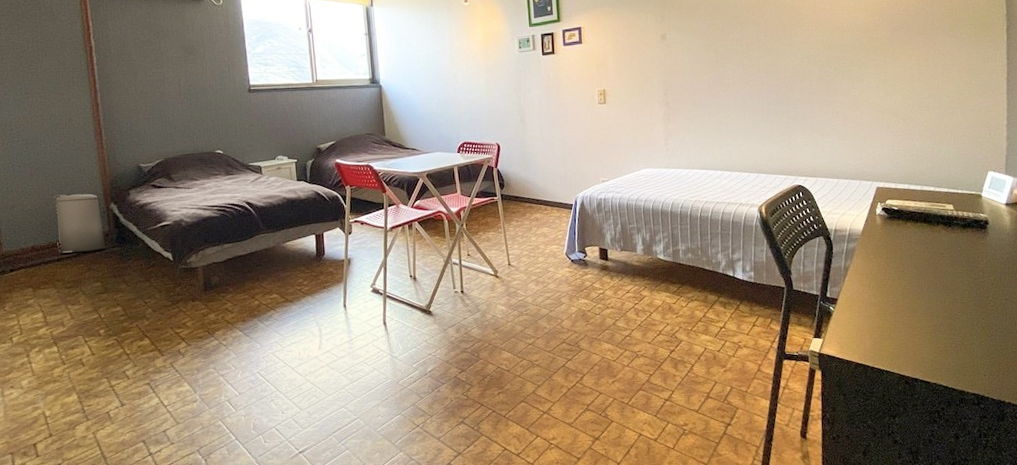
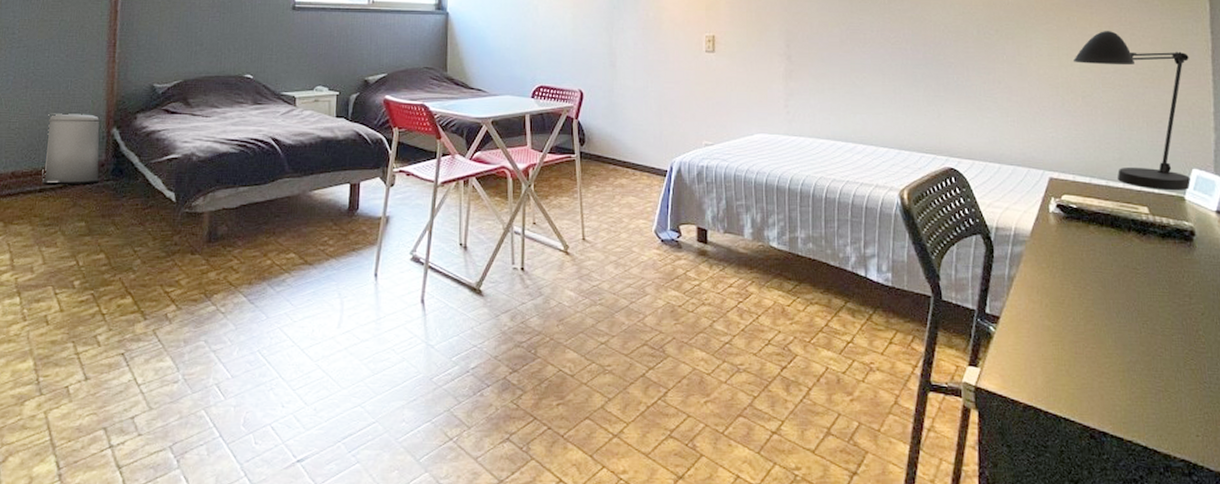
desk lamp: none [897,63,989,191] -> present [1074,31,1191,191]

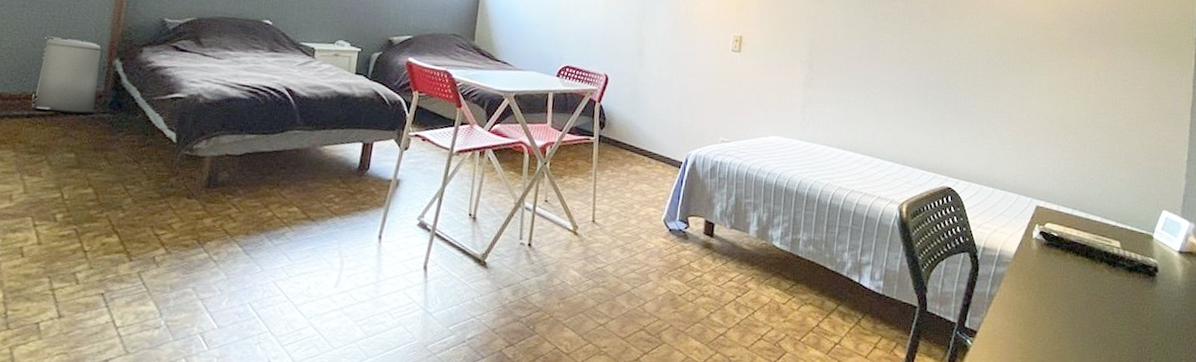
desk lamp: present [1074,31,1191,191] -> none [1070,74,1171,230]

